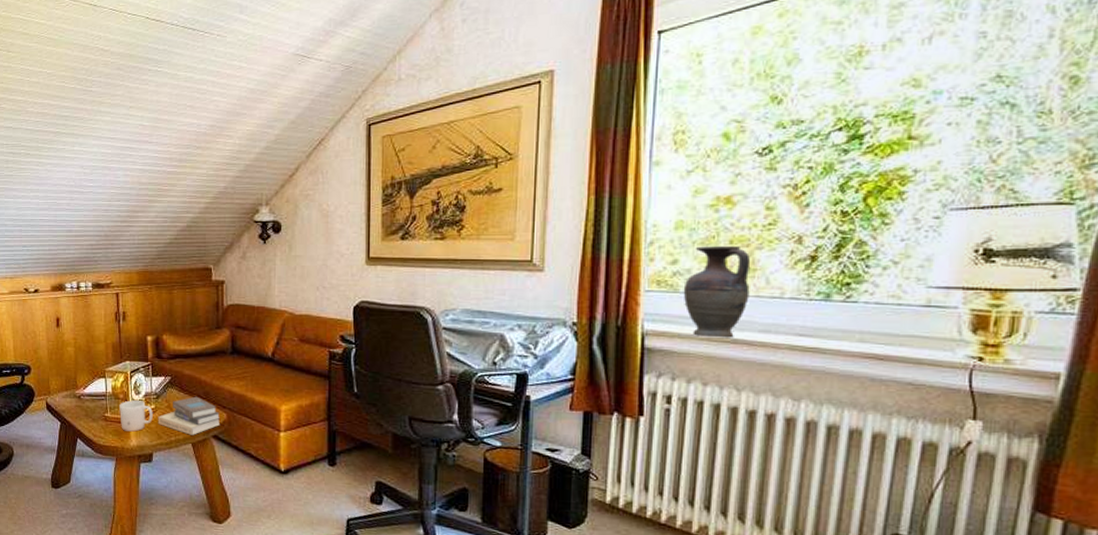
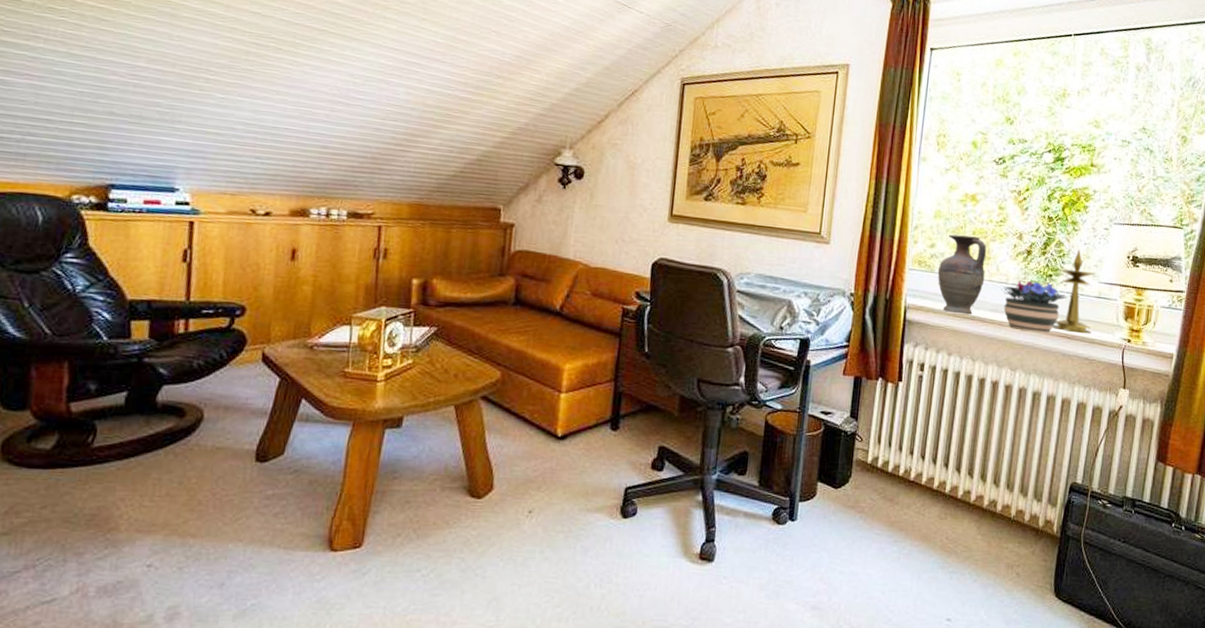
mug: present [119,400,153,432] -> none [364,353,410,391]
books: present [157,396,220,435] -> none [414,351,493,396]
potted flower: none [773,292,876,355] -> present [1000,279,1067,333]
candlestick: none [853,248,924,353] -> present [1052,249,1097,334]

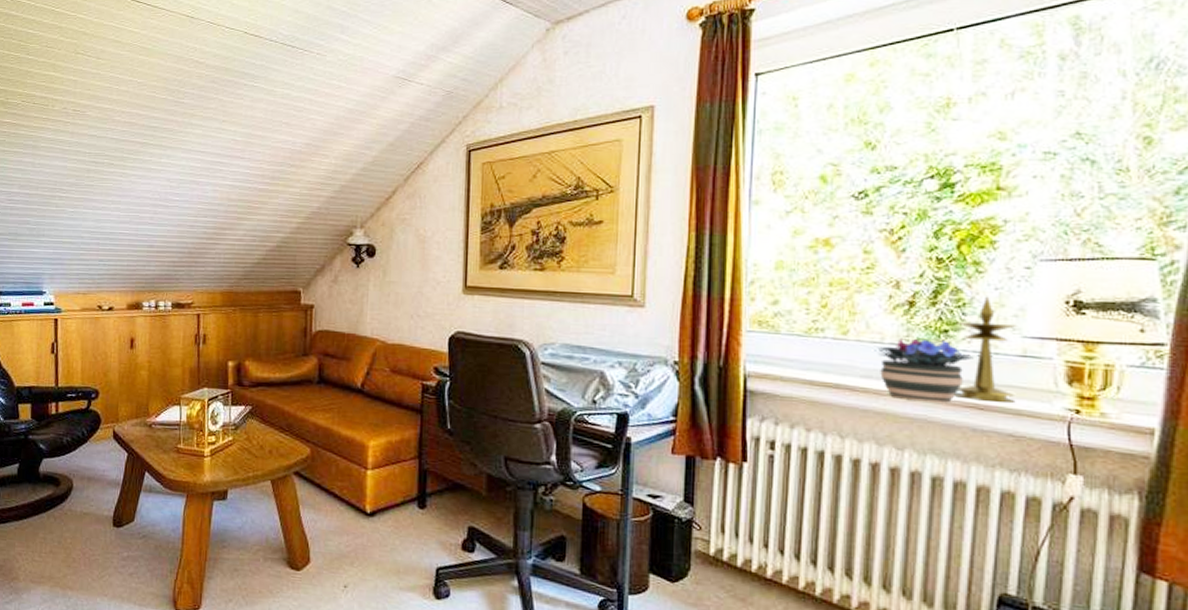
vase: present [937,234,987,315] -> none [784,287,851,383]

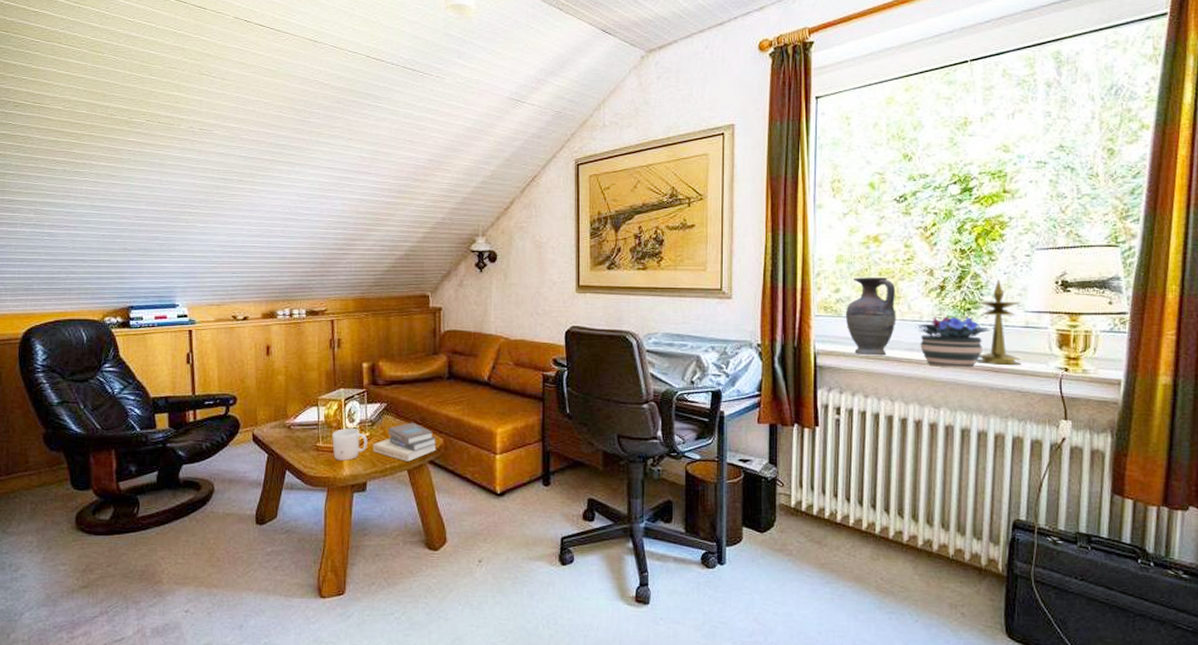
mug: none [193,431,230,466] -> present [332,428,367,461]
books: none [235,428,303,471] -> present [372,422,436,462]
vase: none [784,287,851,383] -> present [845,277,896,356]

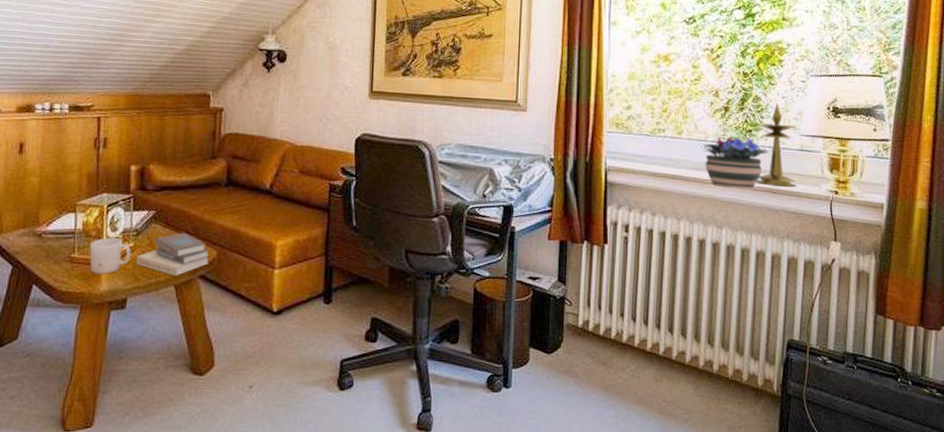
vase: present [845,277,896,356] -> none [635,95,684,174]

